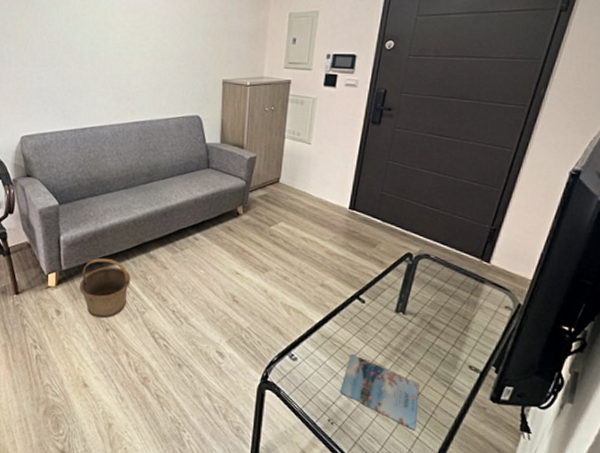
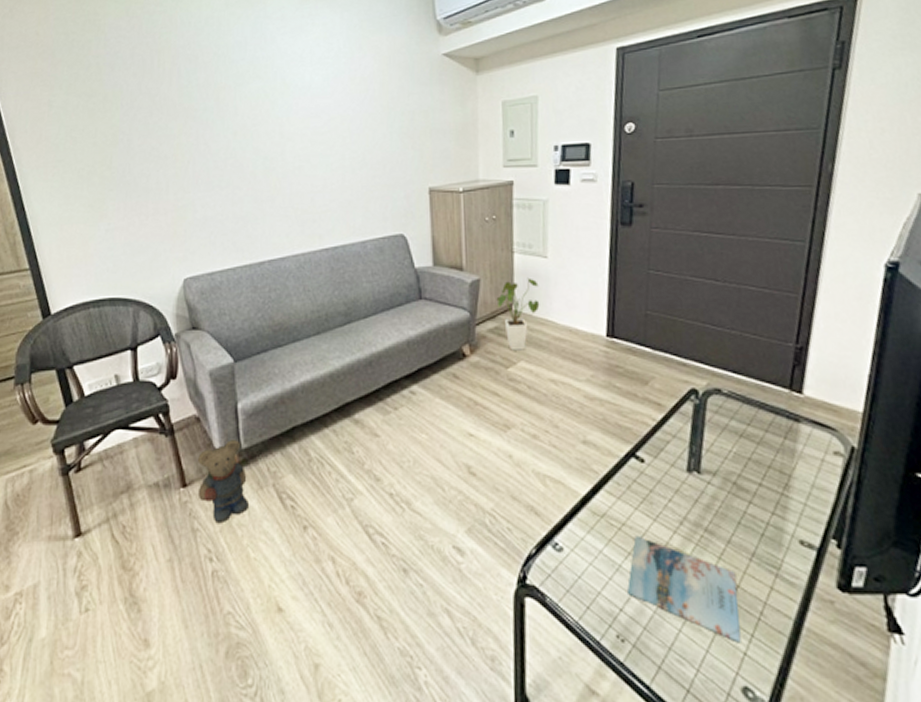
teddy bear: none [27,263,66,323] -> present [197,440,248,524]
basket: present [79,258,131,318] -> none [264,429,332,511]
house plant: none [267,158,302,214] -> present [496,277,540,351]

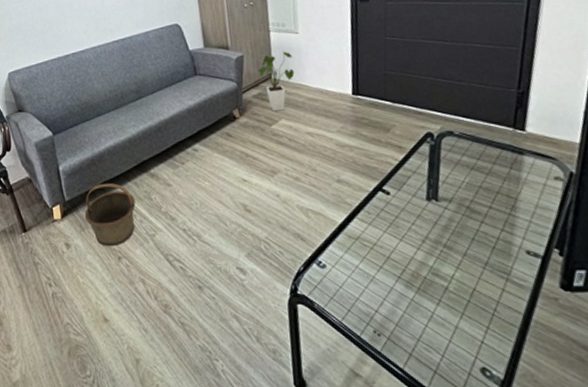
teddy bear: present [197,440,248,524] -> none [32,194,75,258]
basket: none [264,429,332,511] -> present [84,183,136,246]
magazine: present [627,535,741,644] -> none [381,252,479,334]

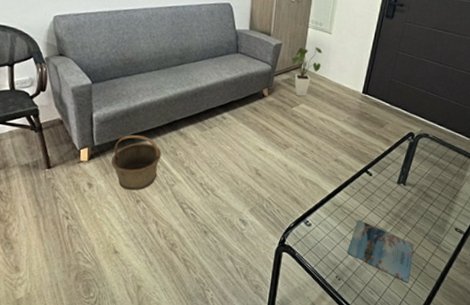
magazine: none [381,252,479,334] -> present [347,219,414,284]

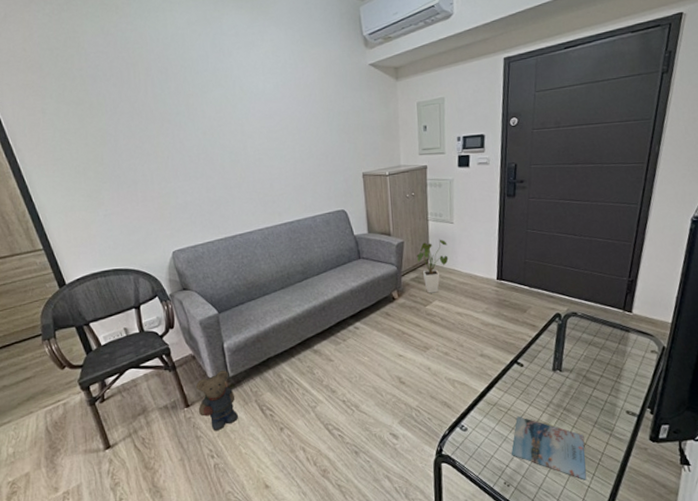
teddy bear: none [59,138,97,195] -> present [195,370,238,431]
basket: present [110,135,162,190] -> none [248,359,299,418]

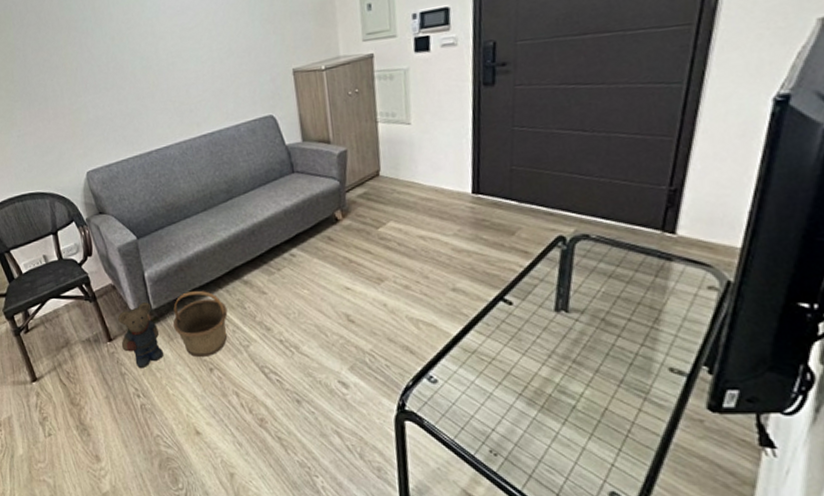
basket: none [248,359,299,418] -> present [172,291,228,357]
house plant: present [416,239,449,293] -> none [363,144,406,213]
magazine: present [511,416,587,480] -> none [499,367,609,457]

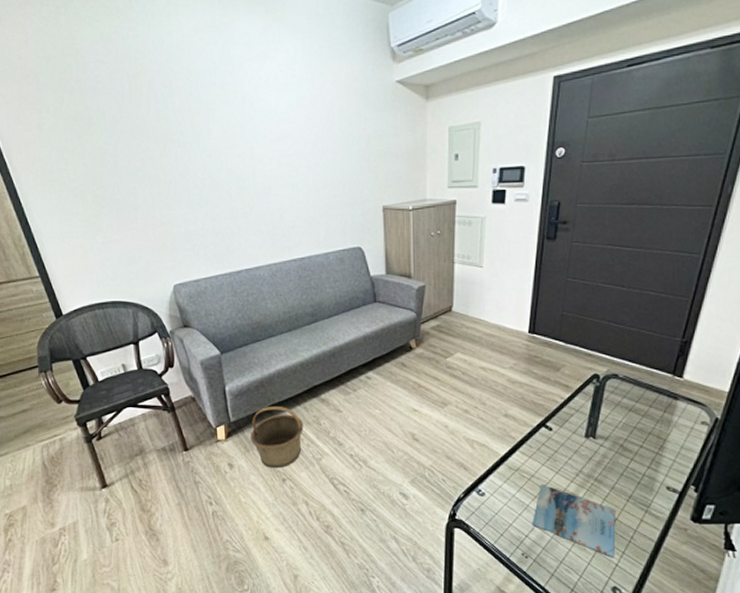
teddy bear: present [117,302,163,369] -> none [195,415,238,478]
magazine: none [499,367,609,457] -> present [533,484,616,558]

